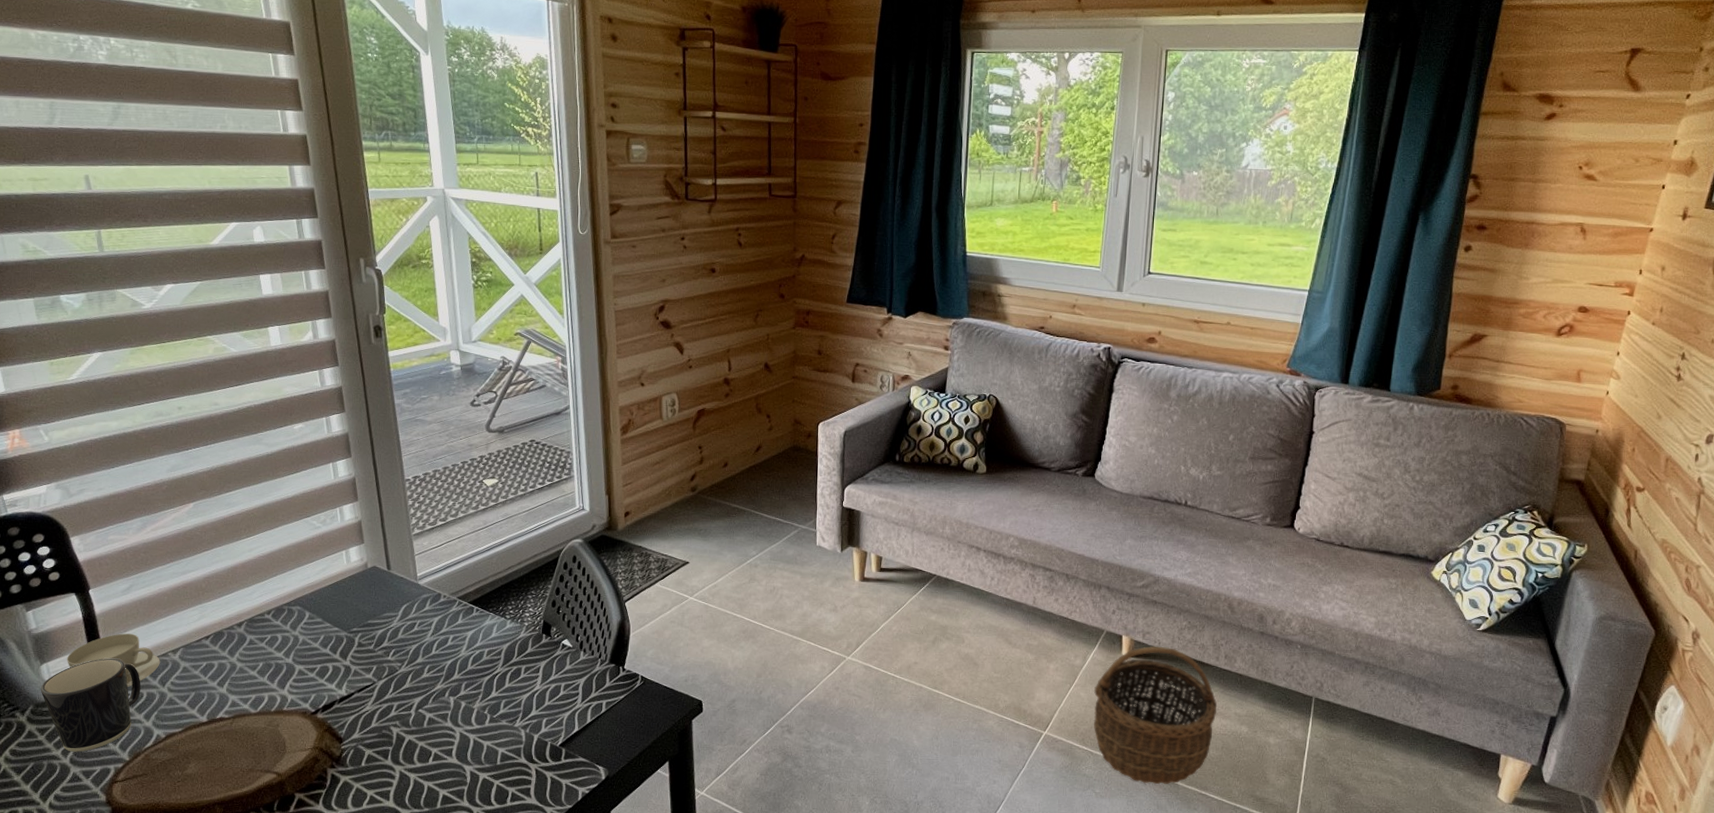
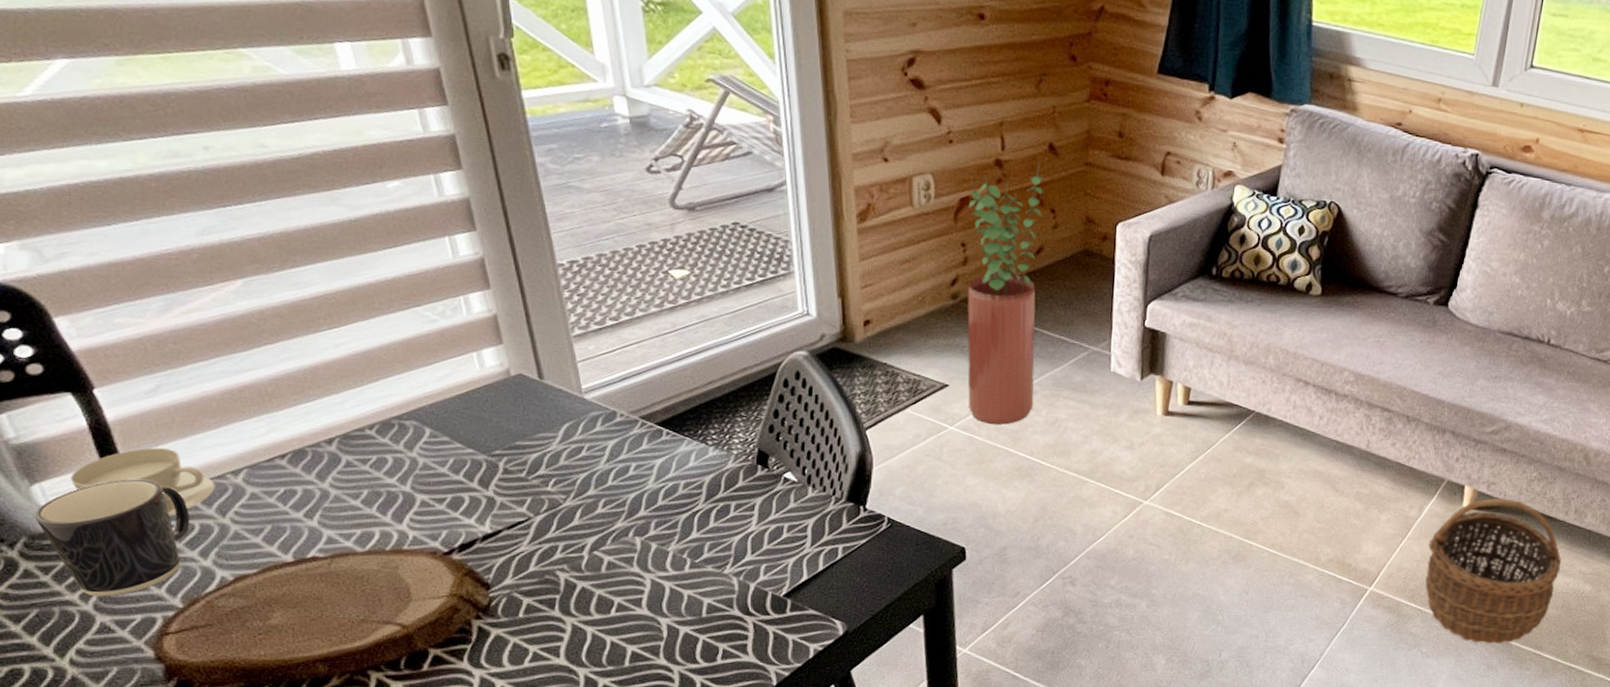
vase: none [703,378,761,594] -> present [967,162,1044,425]

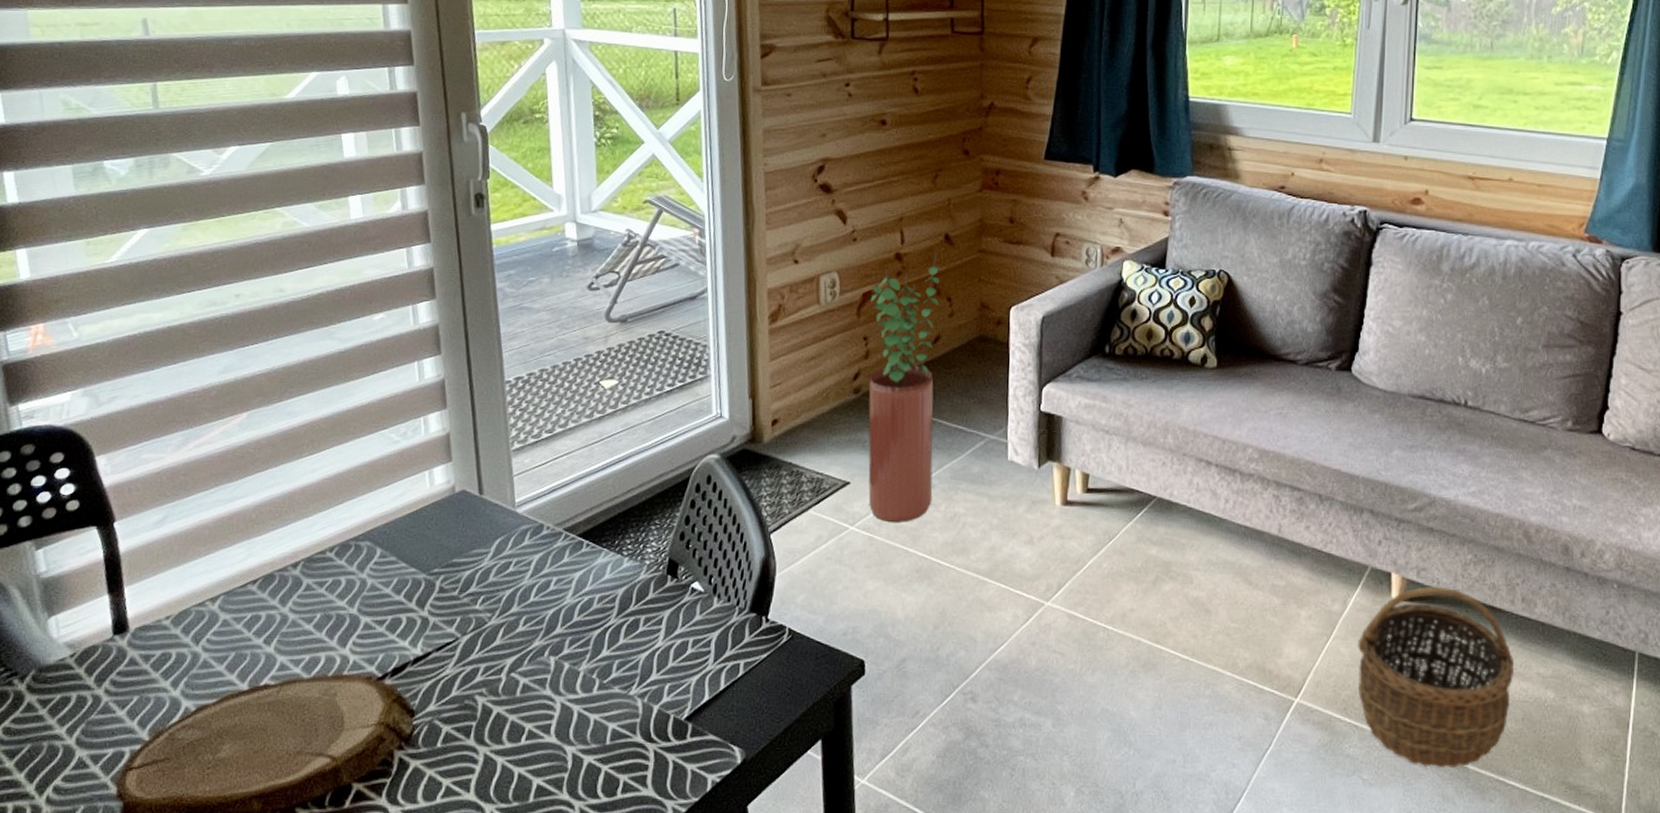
mug: present [34,479,190,597] -> none [46,608,170,731]
teacup: present [70,447,215,517] -> none [81,577,195,646]

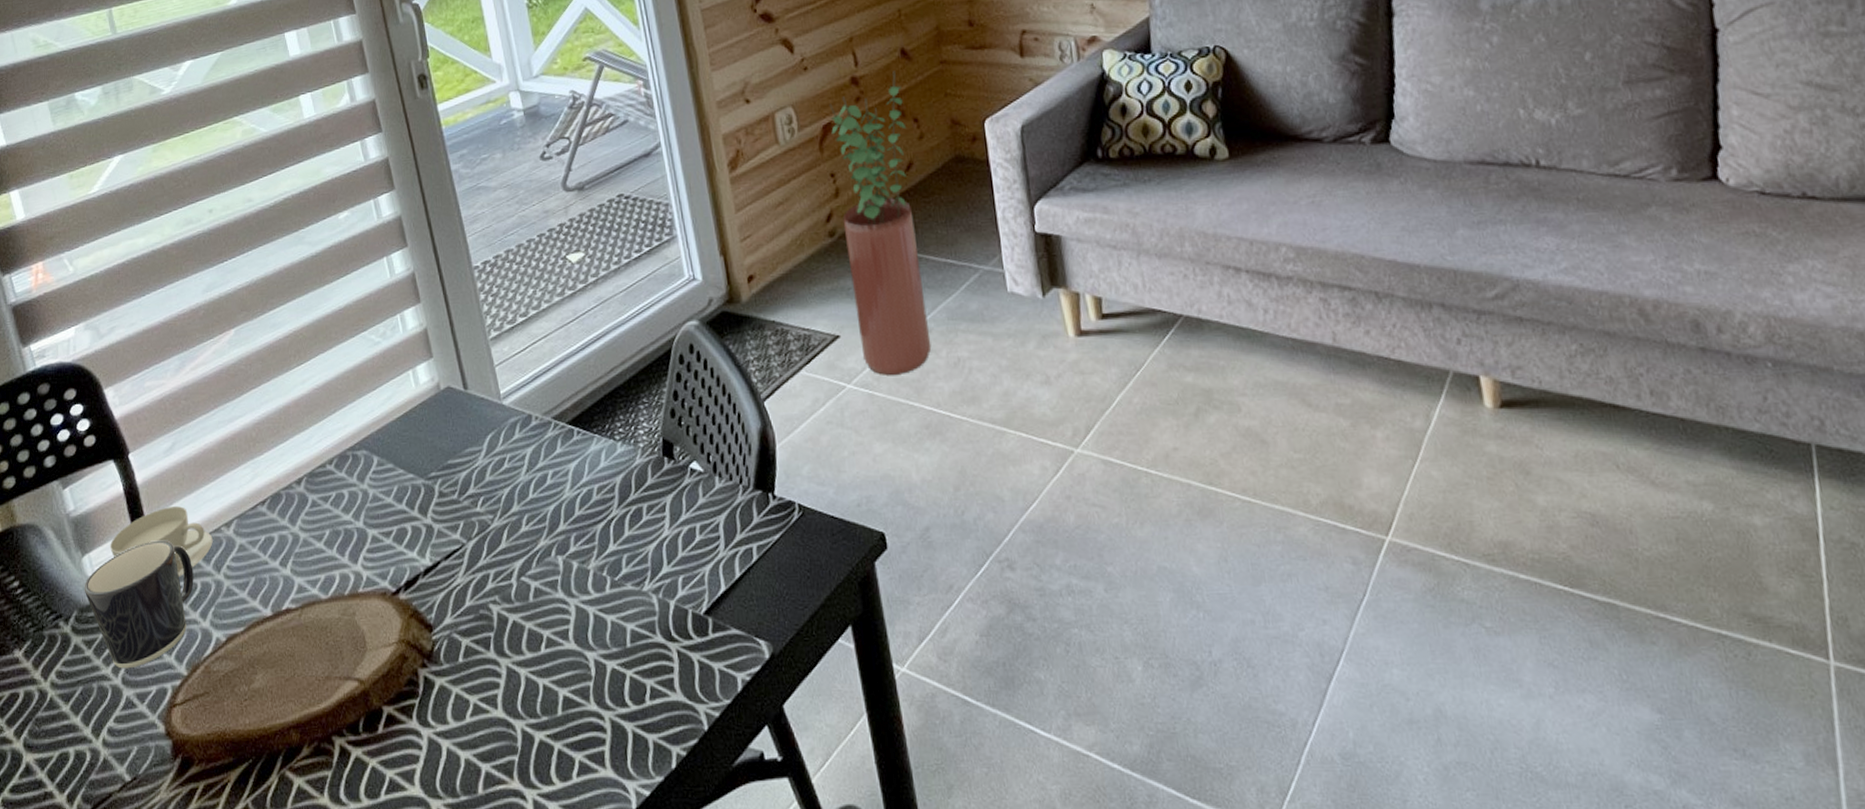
mug: none [46,608,170,731] -> present [84,540,194,669]
teacup: none [81,577,195,646] -> present [110,506,213,577]
wicker basket: present [1358,586,1515,768] -> none [1451,386,1657,606]

